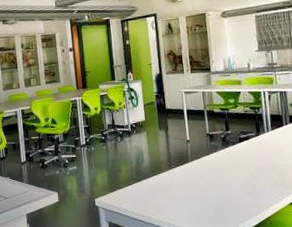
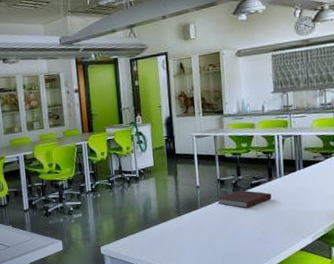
notebook: none [207,144,260,162] -> present [217,190,272,208]

